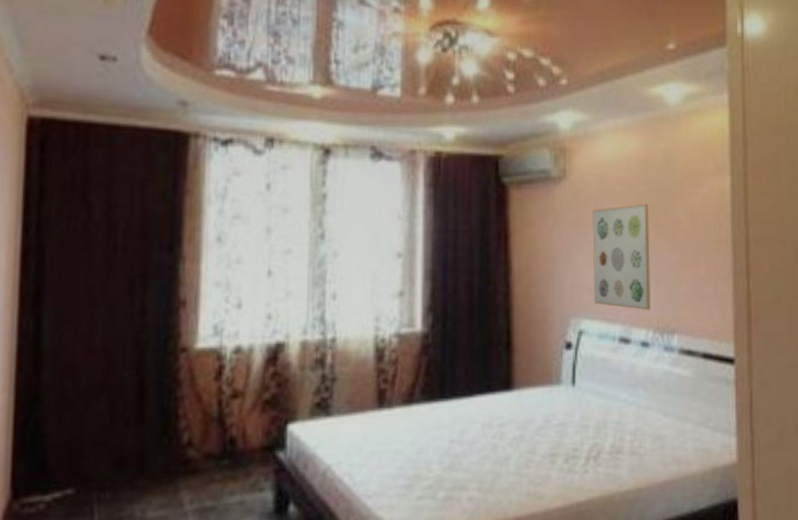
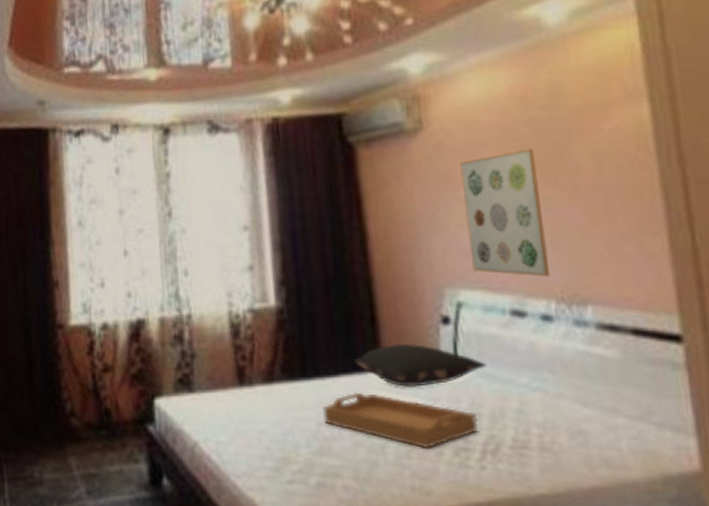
serving tray: none [457,410,586,459] -> present [323,392,479,450]
pillow: none [489,365,597,405] -> present [354,343,487,387]

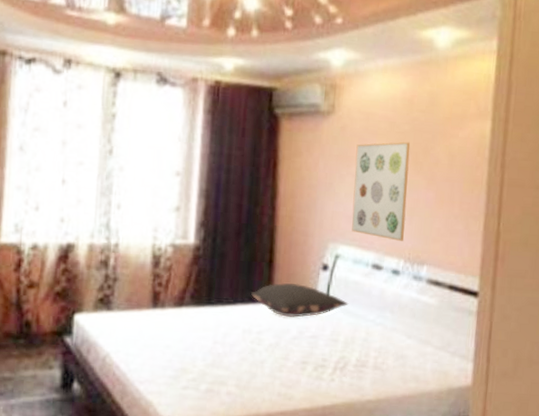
serving tray: present [323,392,479,450] -> none [220,318,335,366]

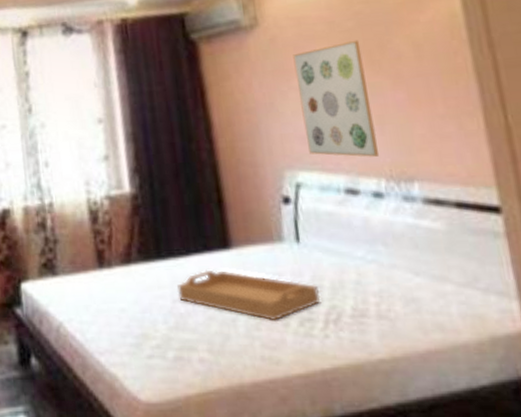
serving tray: none [220,318,335,366] -> present [177,270,321,322]
pillow: present [251,283,349,318] -> none [205,222,326,264]

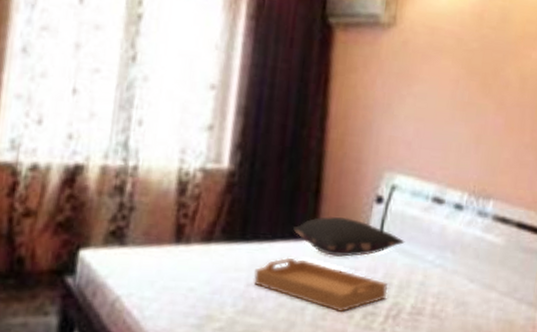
pillow: none [205,222,326,264] -> present [293,217,405,257]
wall art: present [293,40,378,157] -> none [411,60,479,172]

